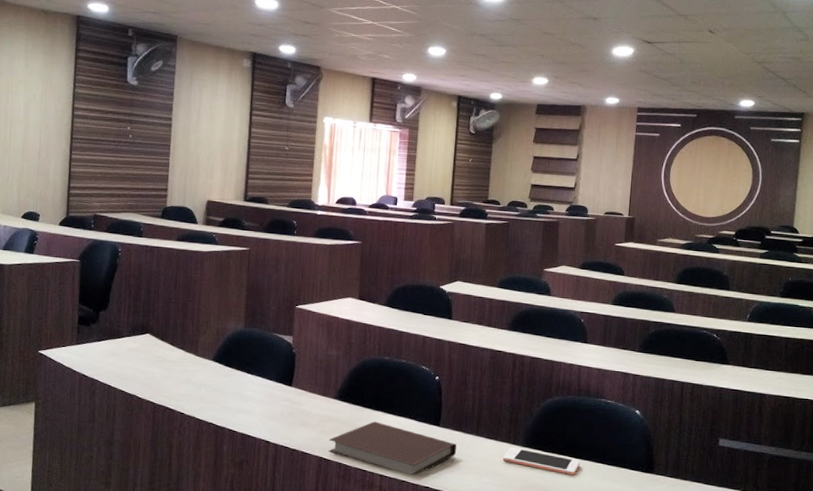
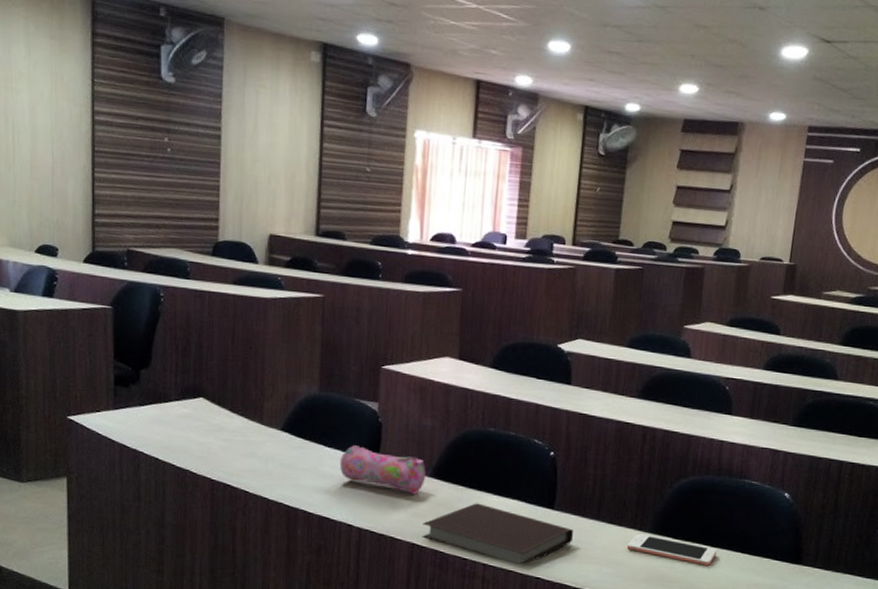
pencil case: none [260,373,336,414] -> present [339,445,431,495]

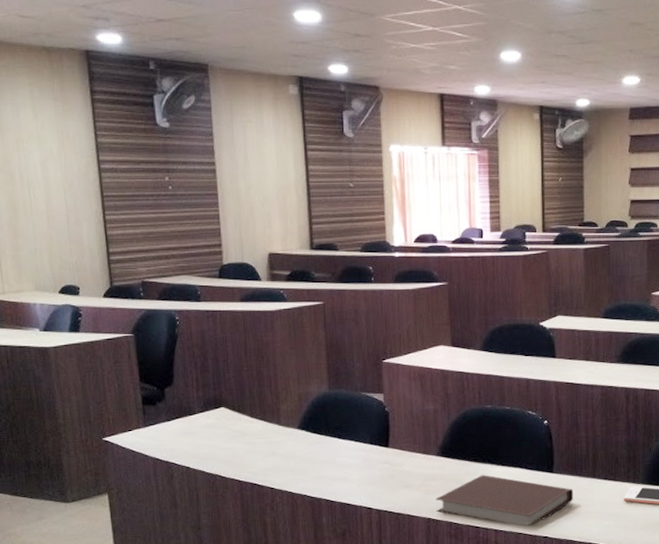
pencil case: present [339,445,431,495] -> none [354,435,438,474]

